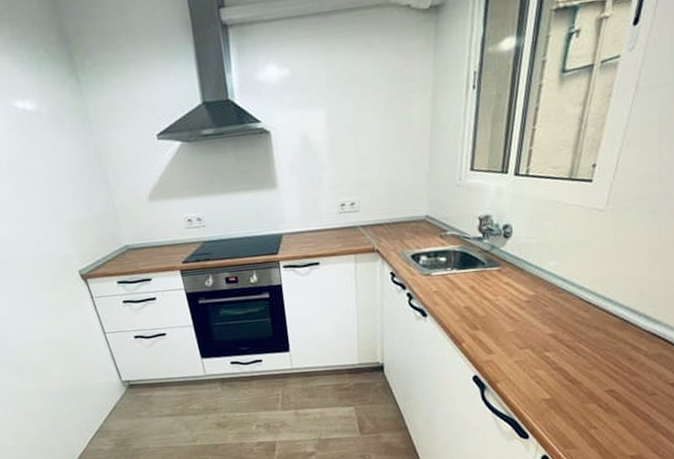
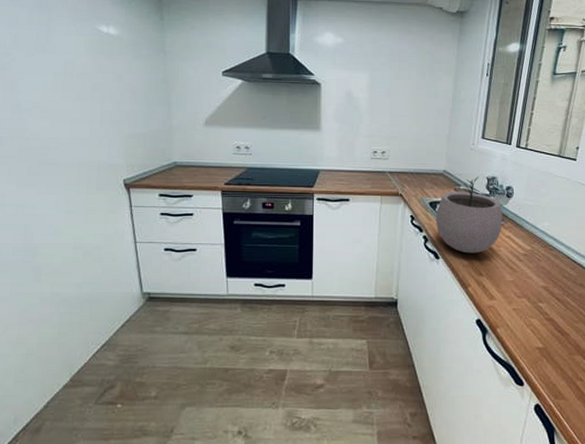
plant pot: none [420,217,500,307] -> present [436,176,502,254]

